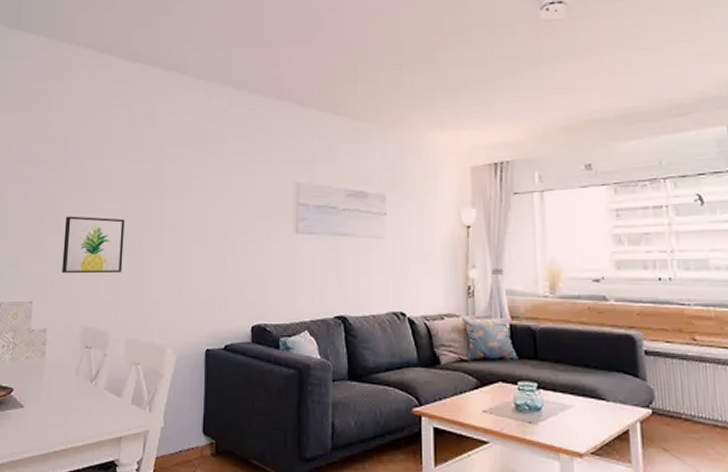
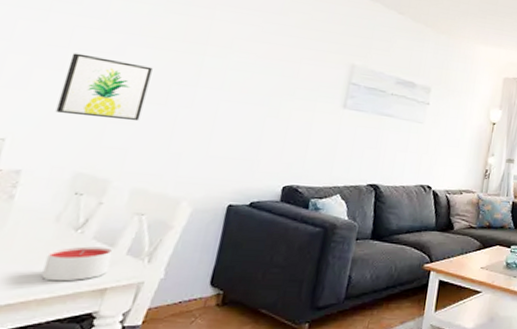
candle: none [74,397,121,431] -> present [41,246,113,282]

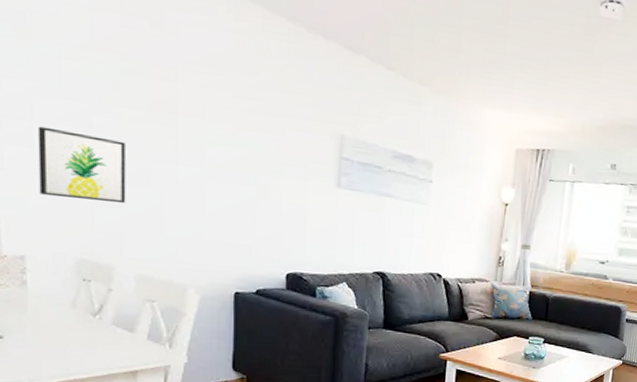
candle: present [41,246,113,282] -> none [74,331,134,364]

